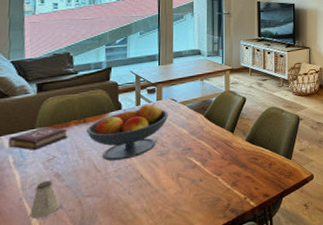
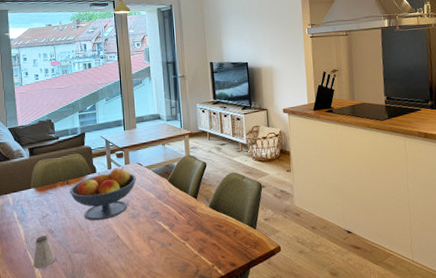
book: present [7,126,69,150] -> none [12,187,57,208]

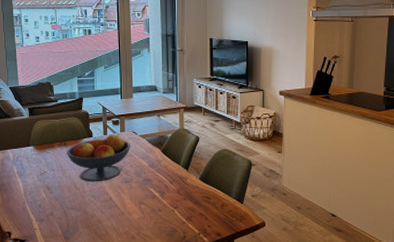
saltshaker: present [33,236,55,269] -> none [31,191,51,220]

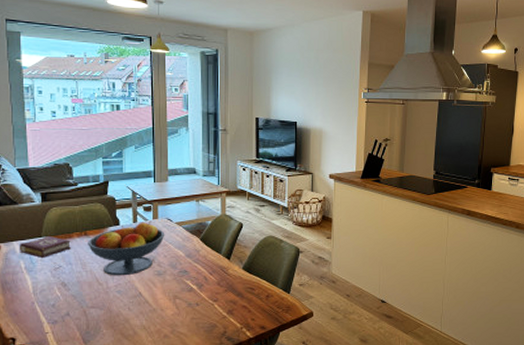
book: none [12,146,54,164] -> present [19,236,72,258]

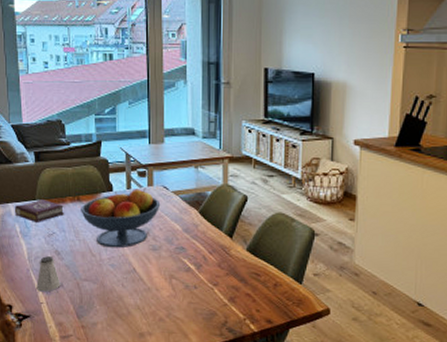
saltshaker: none [42,288,67,322] -> present [36,256,61,292]

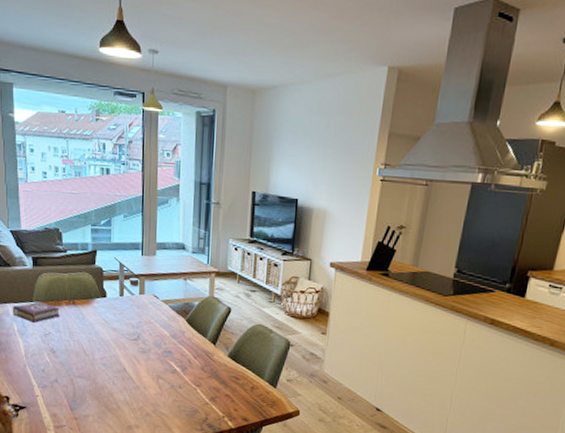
saltshaker: present [36,256,61,292] -> none [33,354,55,386]
fruit bowl: present [81,187,161,248] -> none [76,295,151,350]

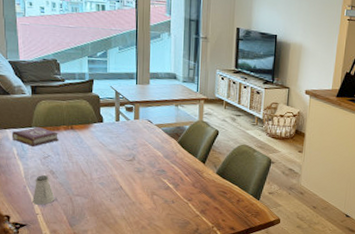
saltshaker: none [33,354,55,386] -> present [33,175,55,205]

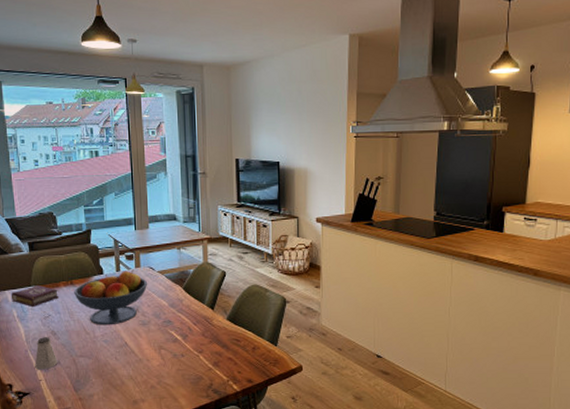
fruit bowl: none [74,120,145,170] -> present [74,269,148,326]

